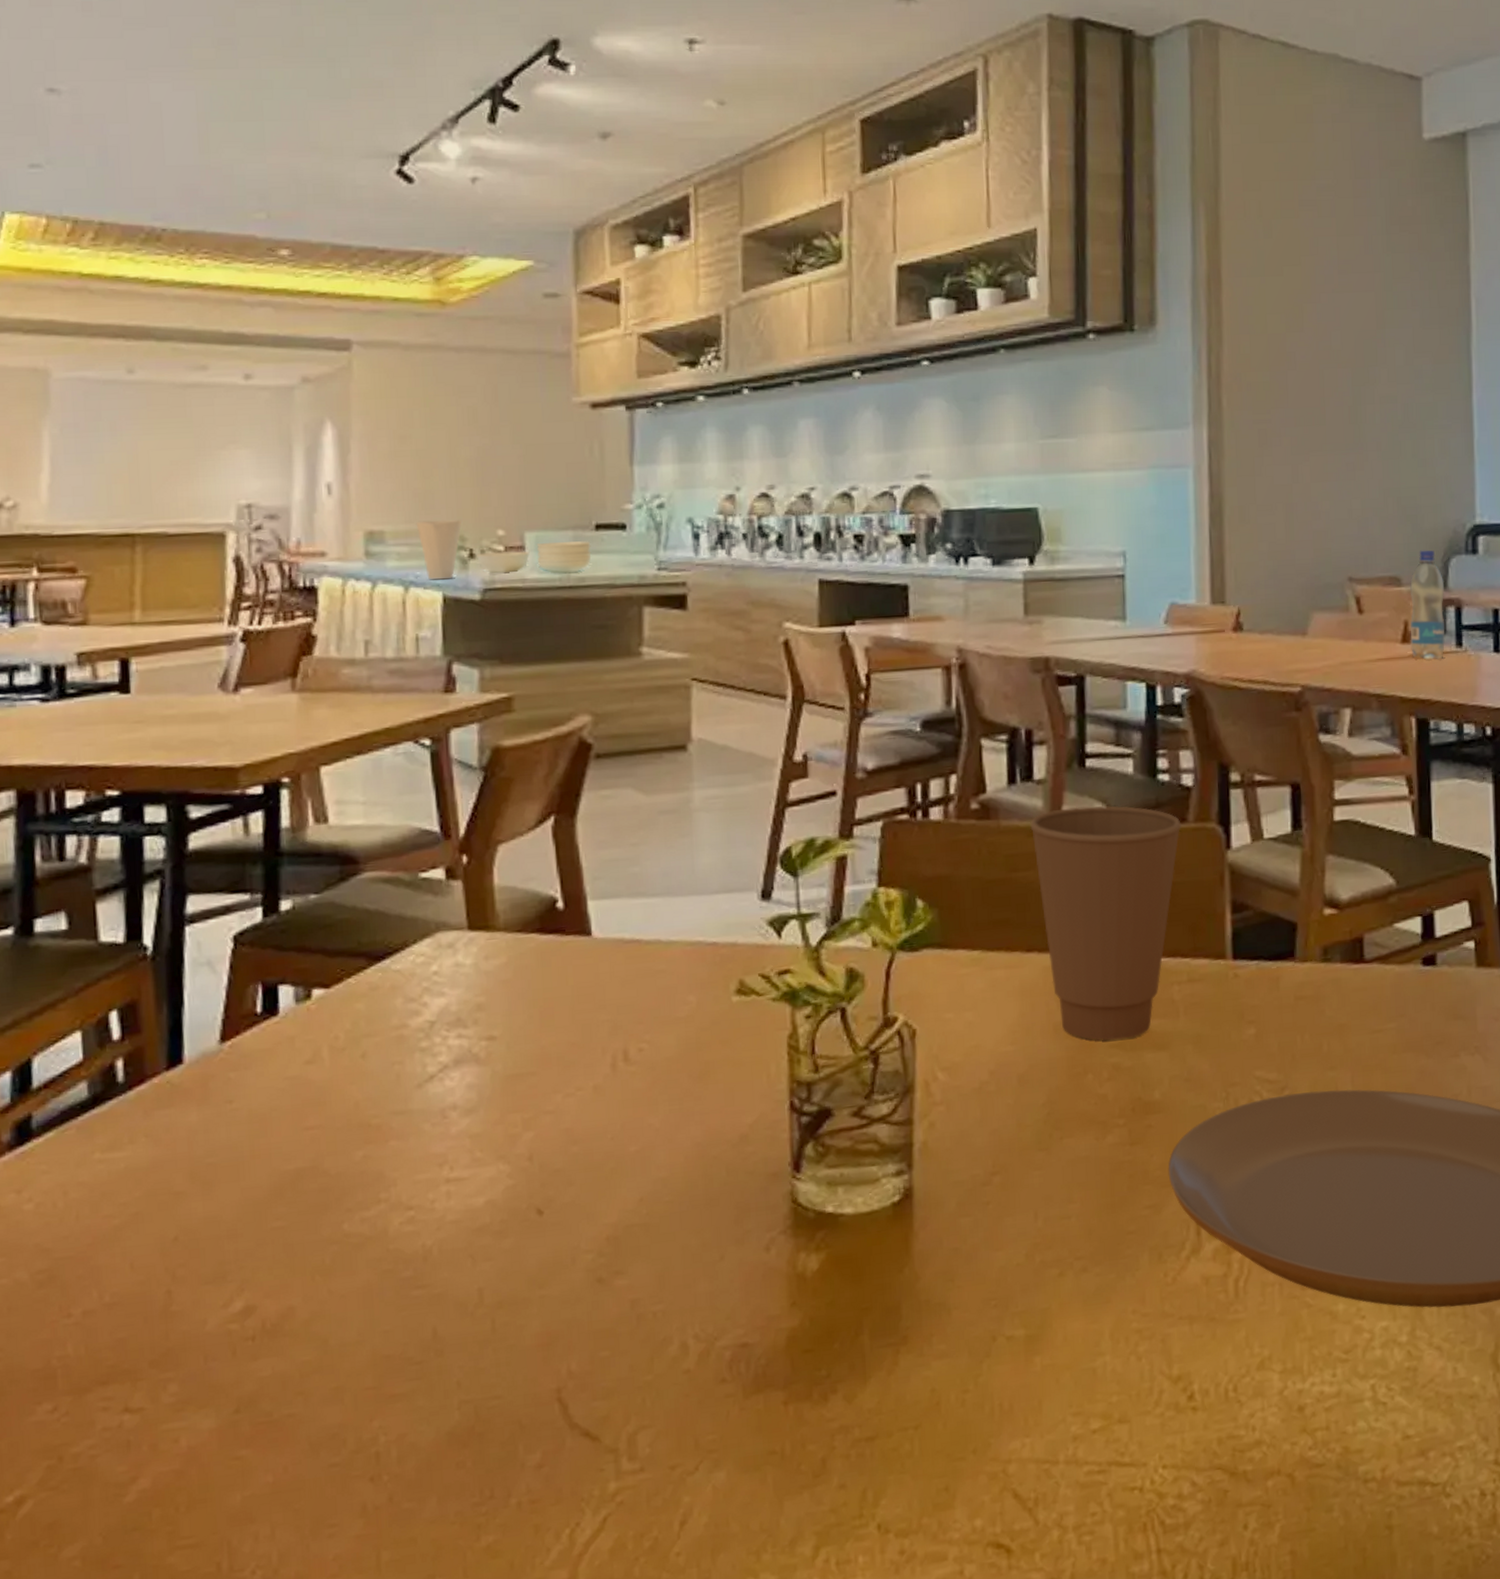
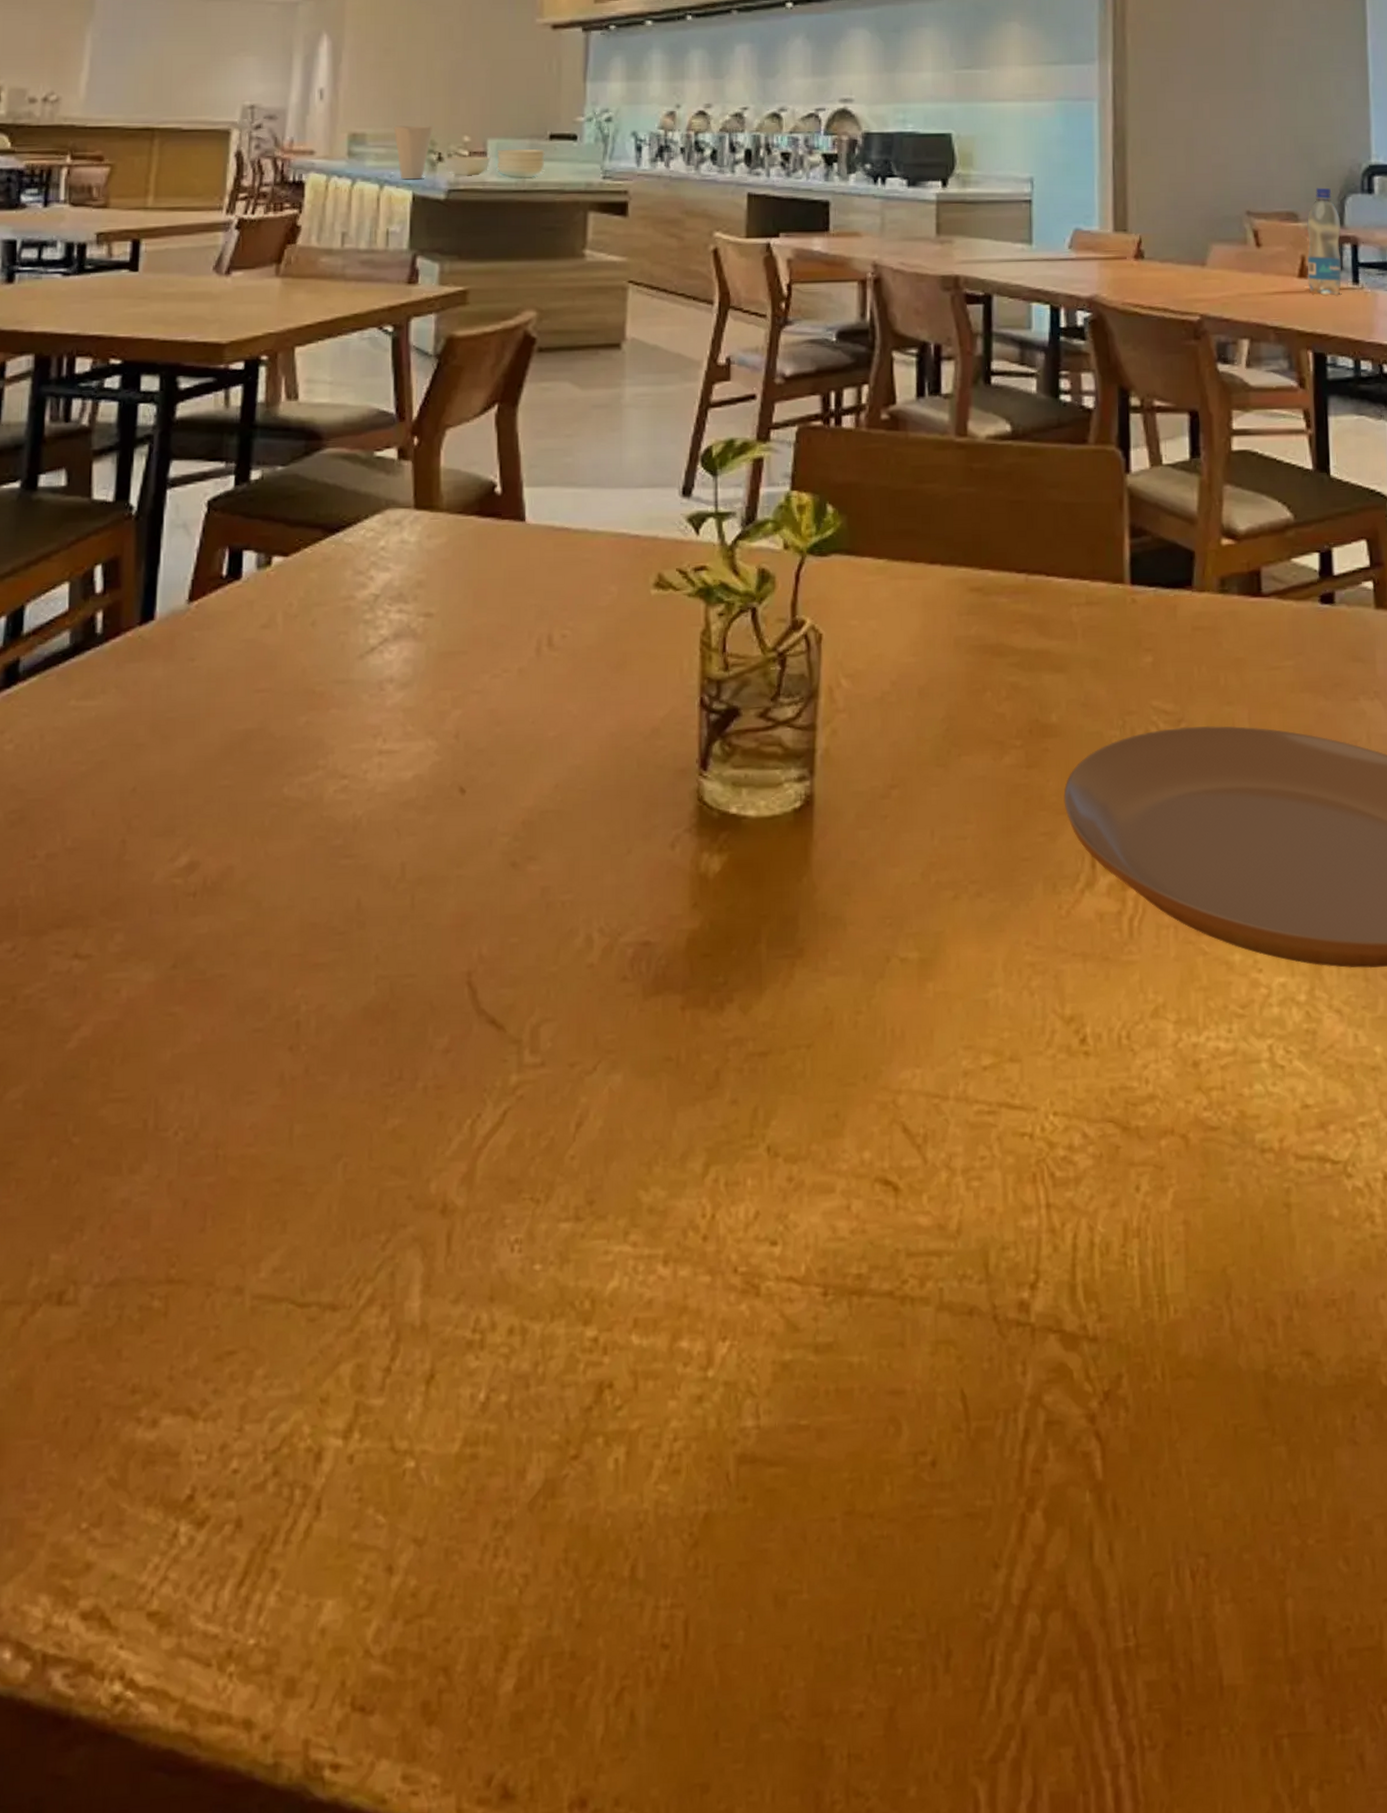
cup: present [1030,805,1181,1041] -> none [937,422,1082,659]

